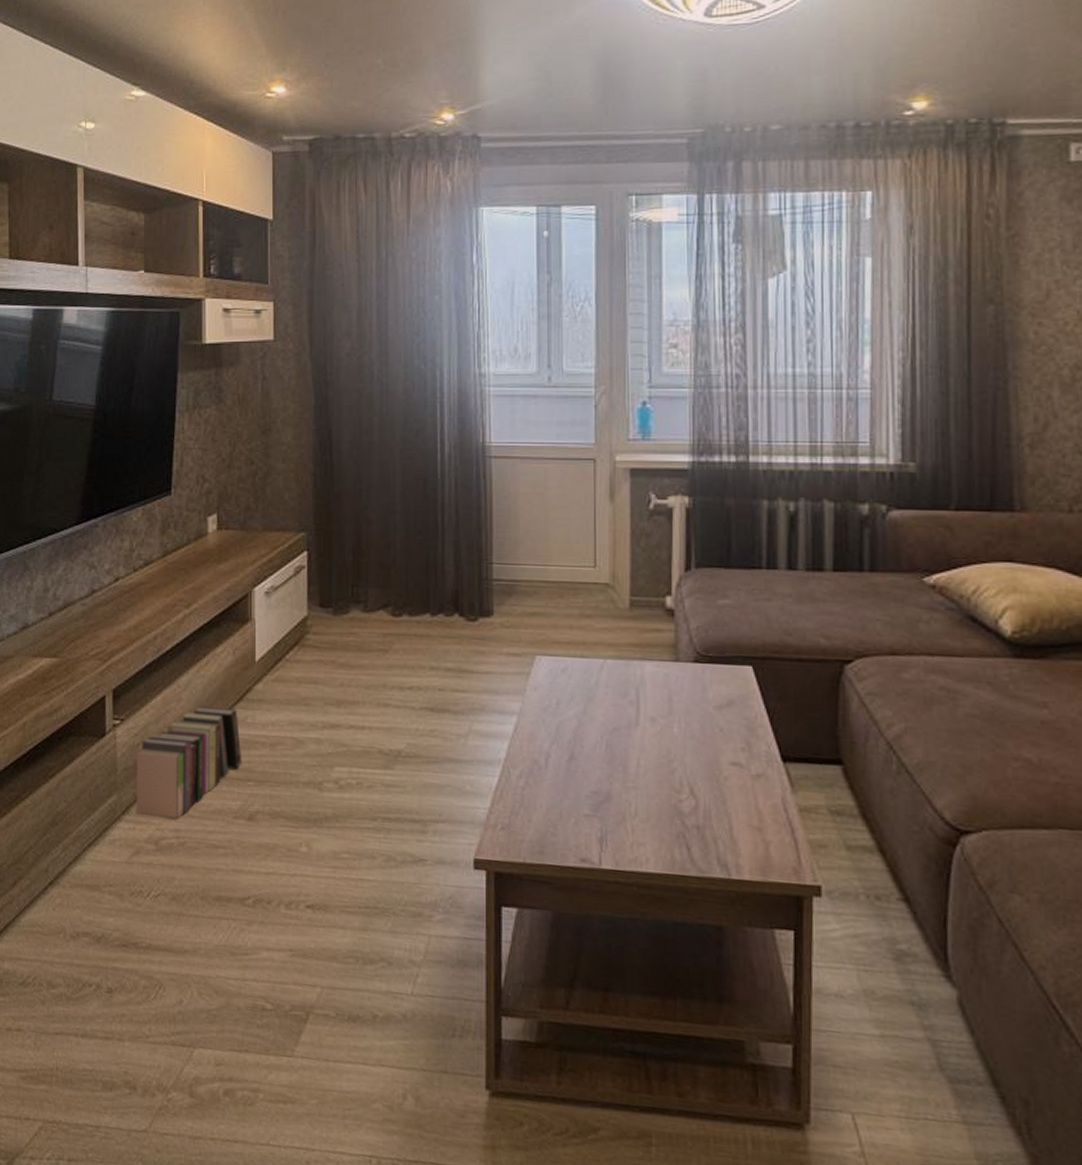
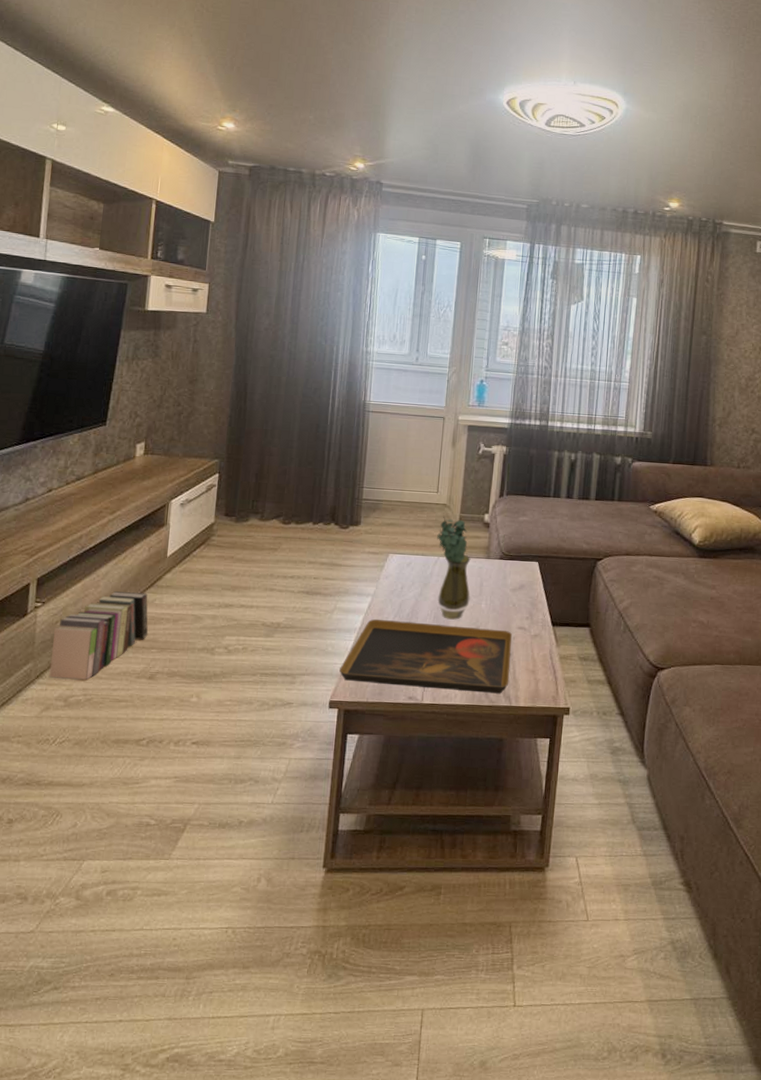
decorative tray: none [483,746,725,860] -> present [339,618,512,694]
vase: none [600,600,656,750] -> present [437,516,471,620]

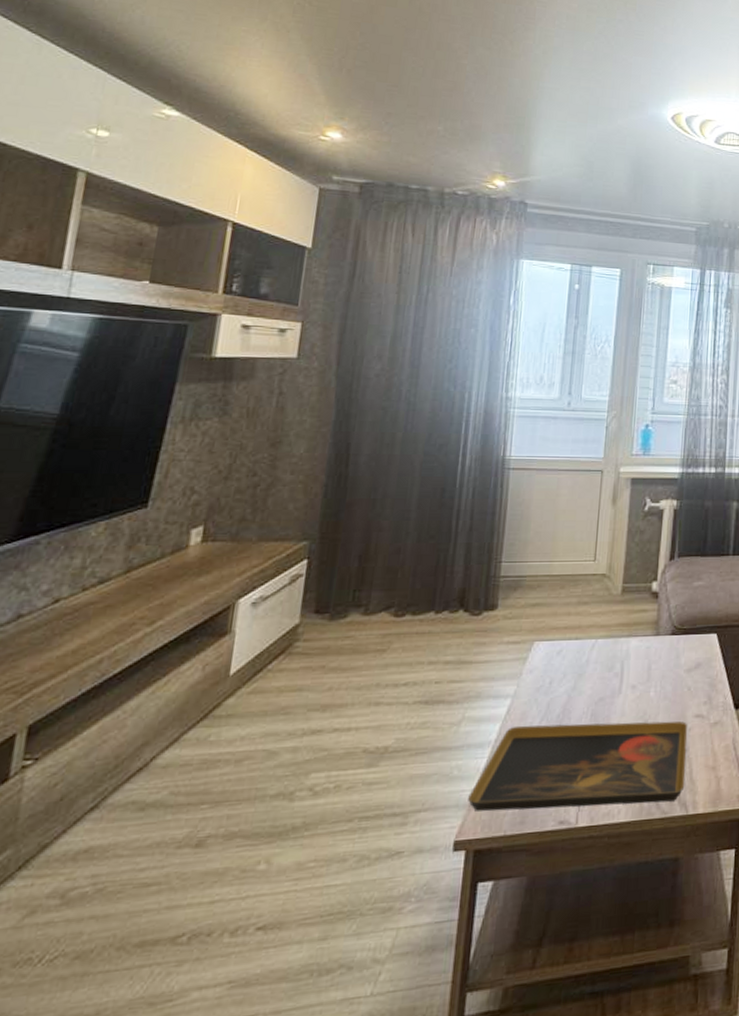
books: present [49,591,148,680] -> none [38,728,199,867]
vase: present [437,516,471,620] -> none [594,588,636,716]

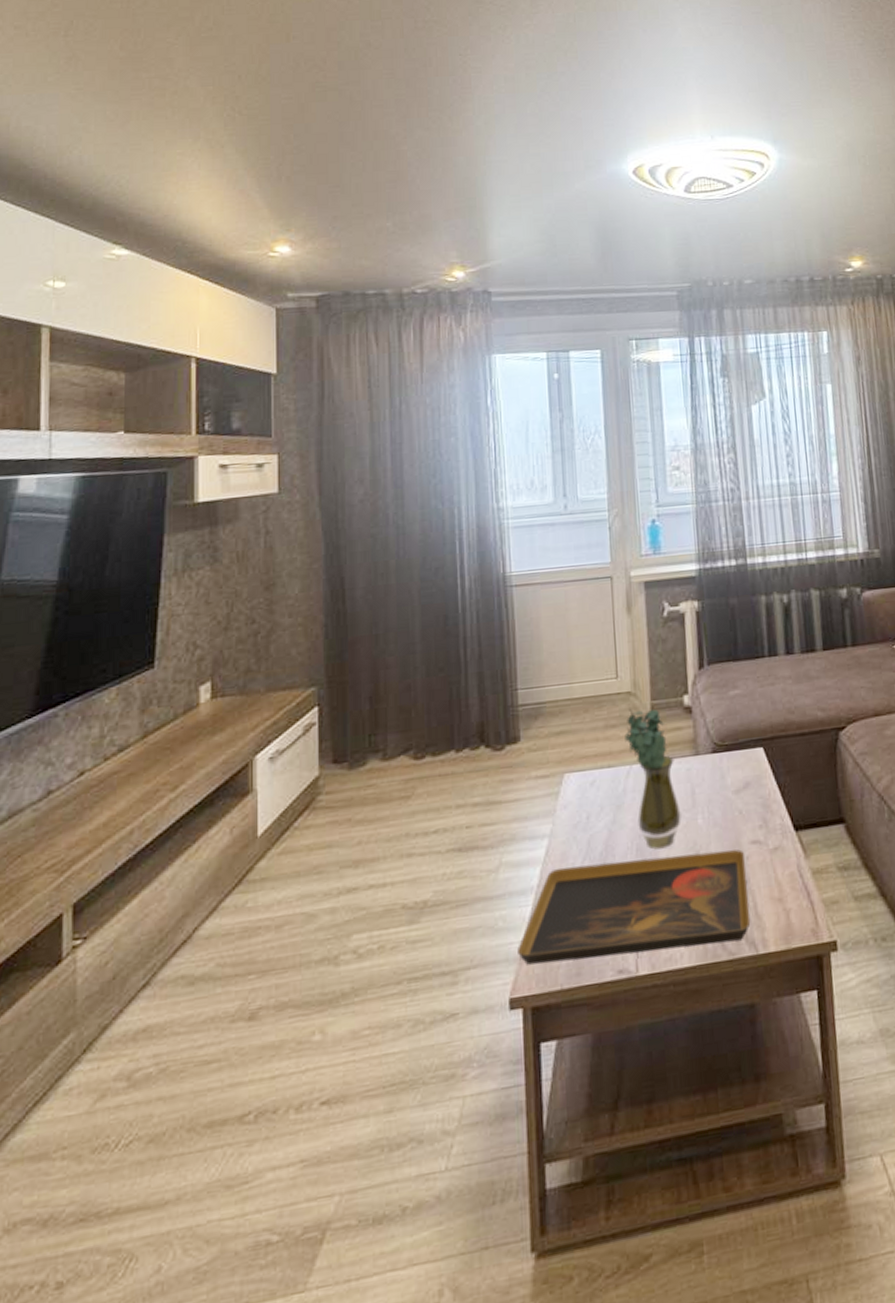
vase: none [594,588,636,716] -> present [625,705,681,850]

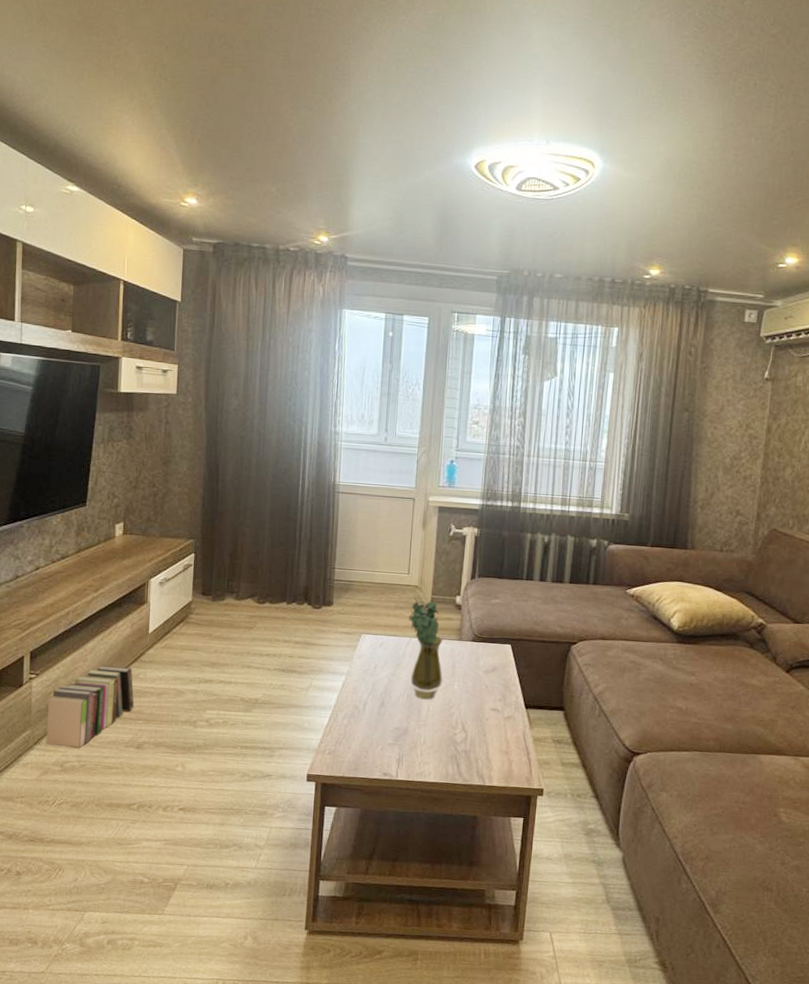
books: none [101,895,242,1049] -> present [45,665,135,747]
decorative tray: present [517,849,751,965] -> none [316,697,485,773]

